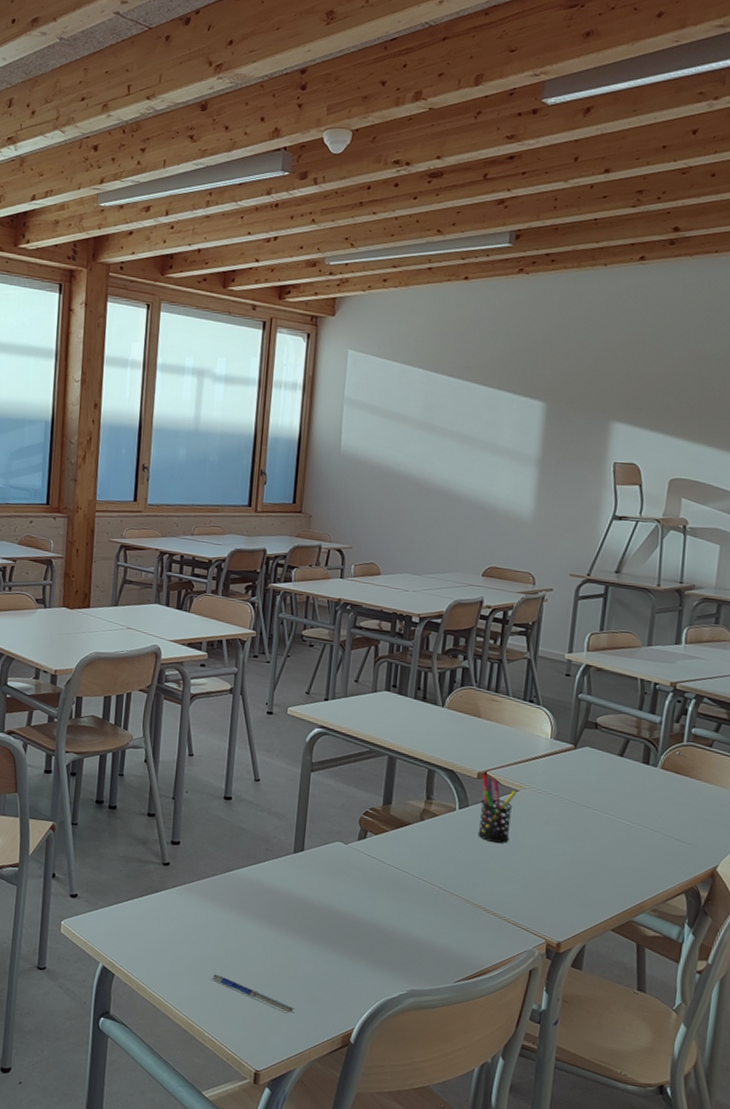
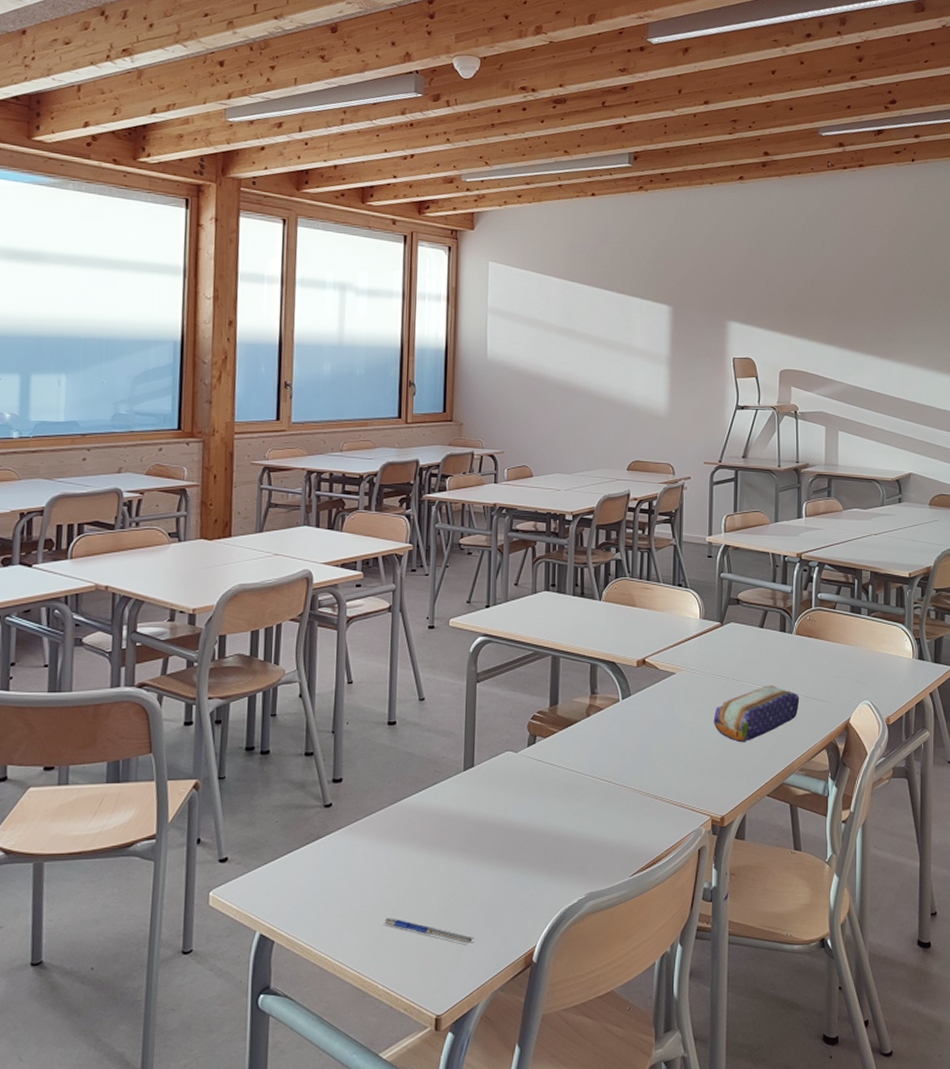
pen holder: present [478,775,517,843] -> none [641,662,674,727]
pencil case: none [557,817,659,872] -> present [713,685,800,743]

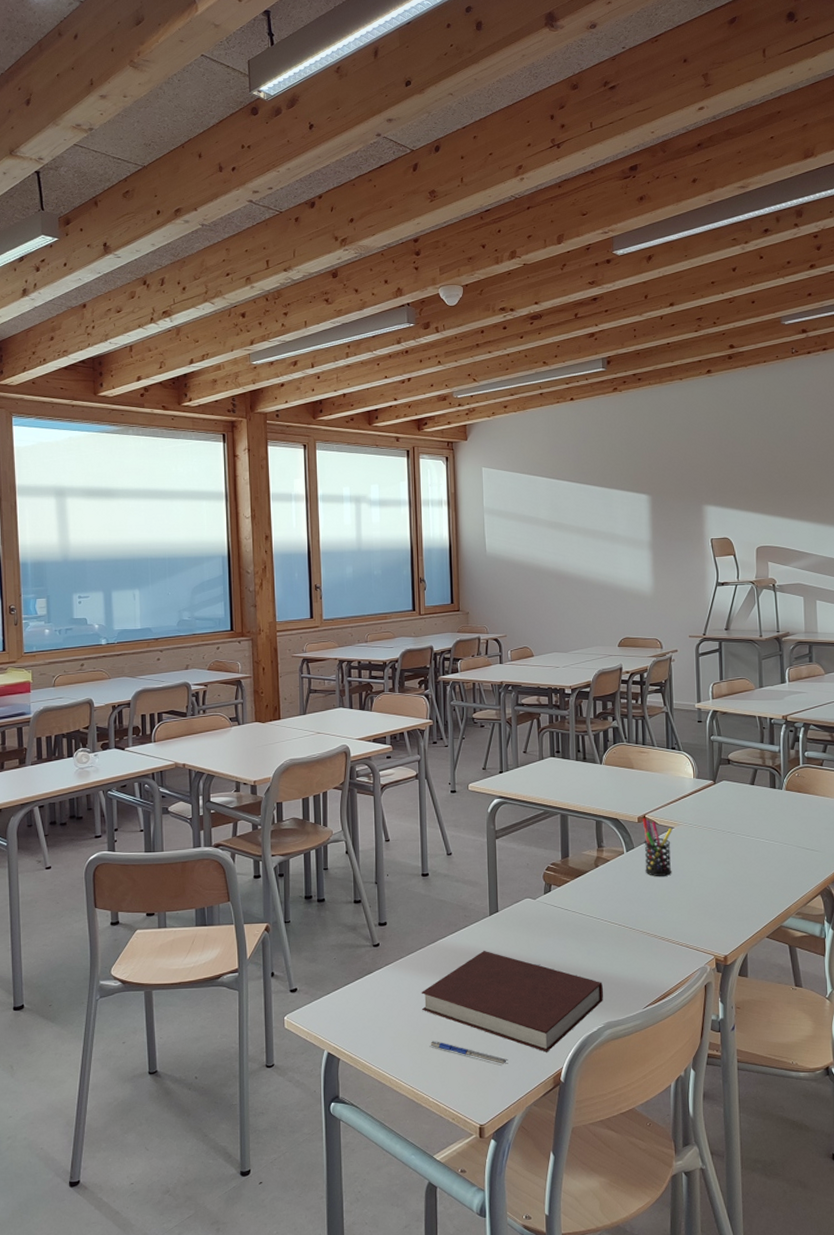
notebook: none [376,811,587,929] -> present [421,950,603,1052]
pen holder: none [641,662,674,727] -> present [642,818,673,876]
pencil case: present [713,685,800,743] -> none [711,837,793,890]

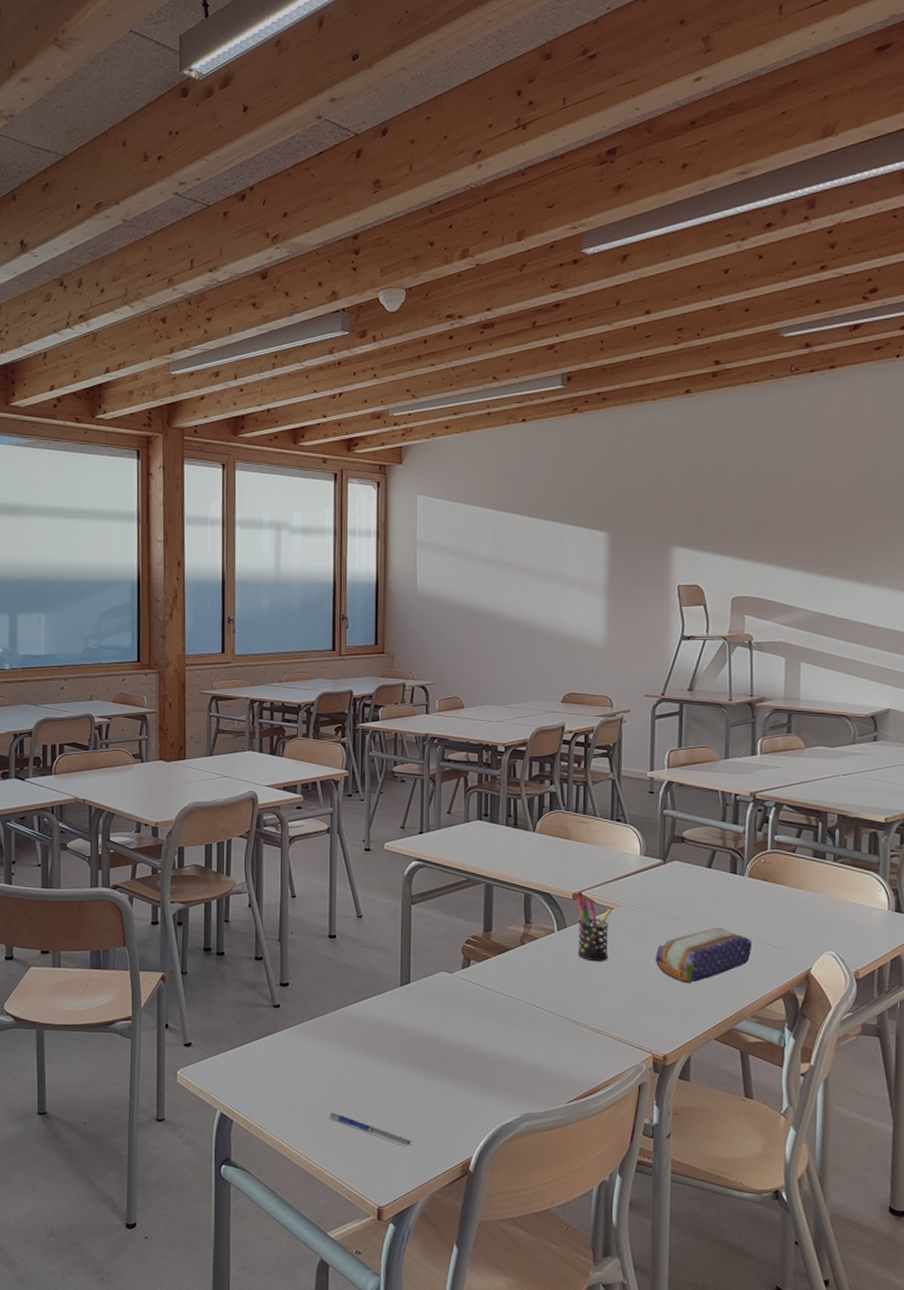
notebook: present [421,950,603,1052] -> none [321,1022,522,1138]
pencil case: none [711,837,793,890] -> present [655,928,753,984]

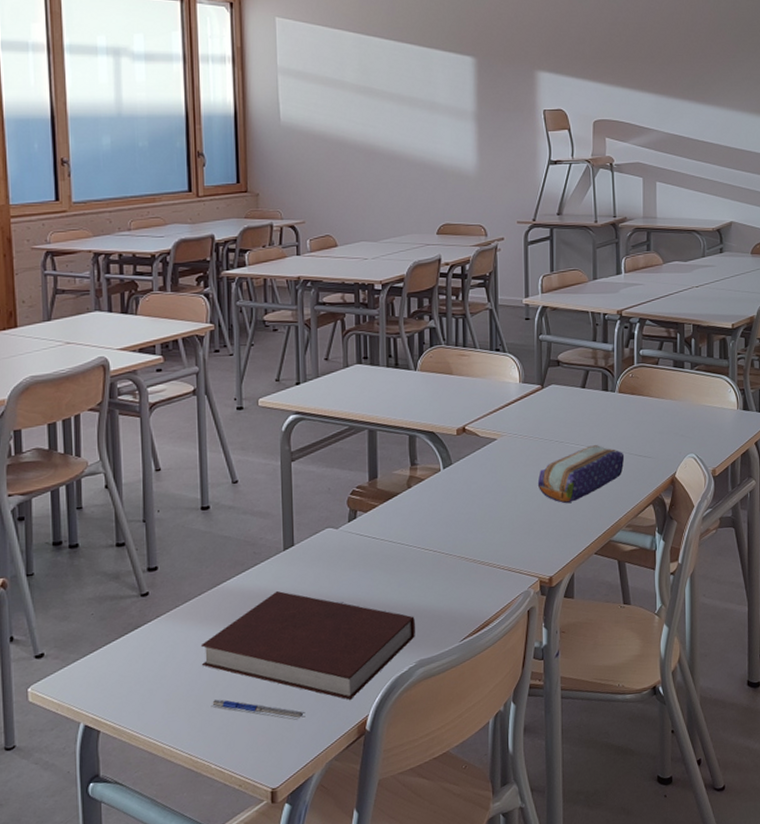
notebook: none [321,1022,522,1138] -> present [200,590,415,700]
pen holder: present [577,895,612,961] -> none [461,430,496,495]

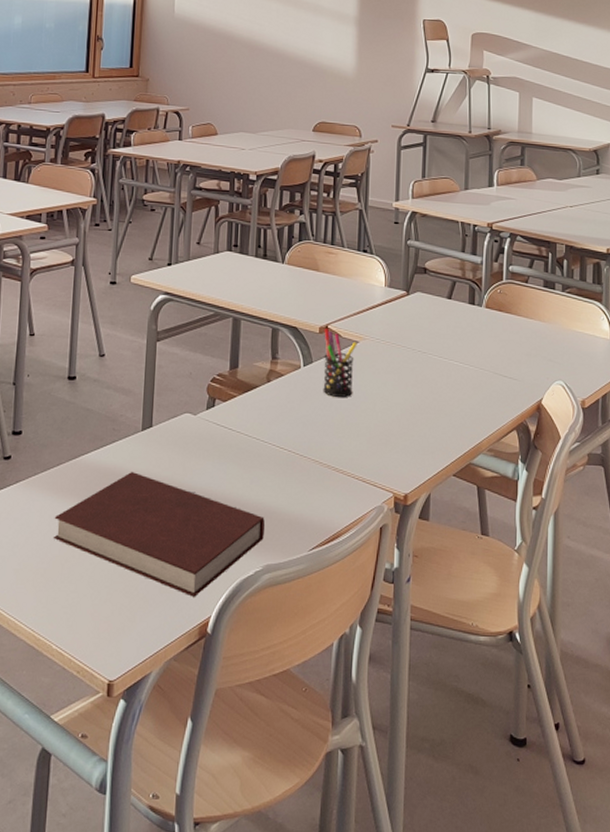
pen: present [211,699,304,720] -> none [58,576,147,610]
pen holder: none [461,430,496,495] -> present [323,329,357,397]
pencil case: present [537,445,625,504] -> none [397,360,489,418]

